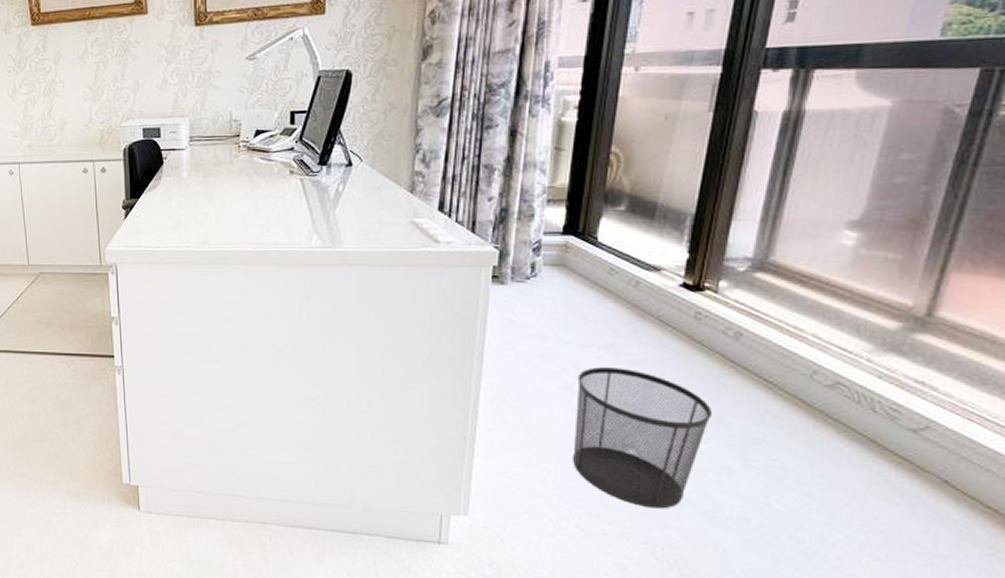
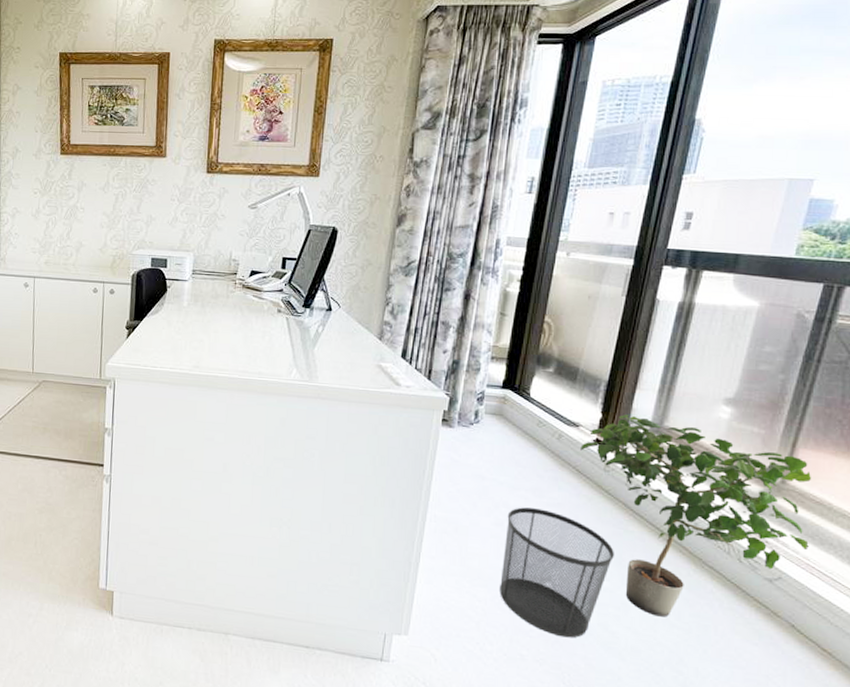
potted plant: none [664,252,967,480] -> present [580,414,811,617]

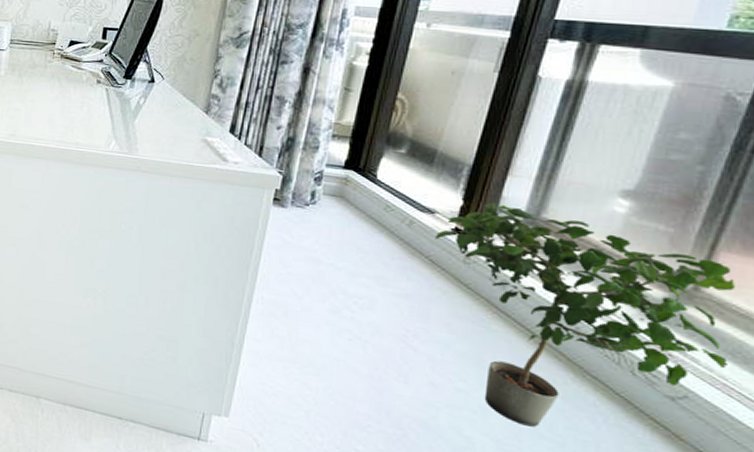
waste bin: present [500,507,614,638] -> none [333,295,472,439]

